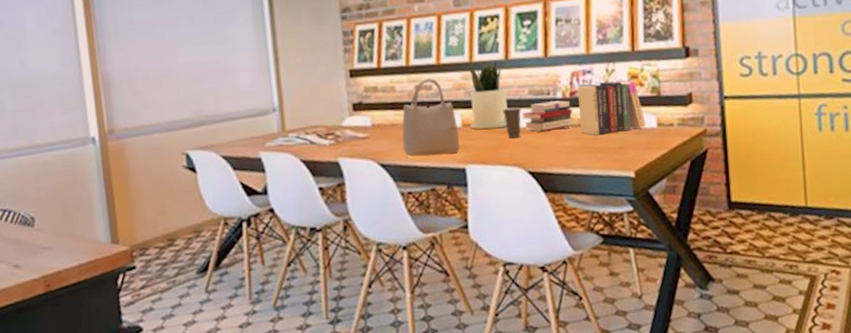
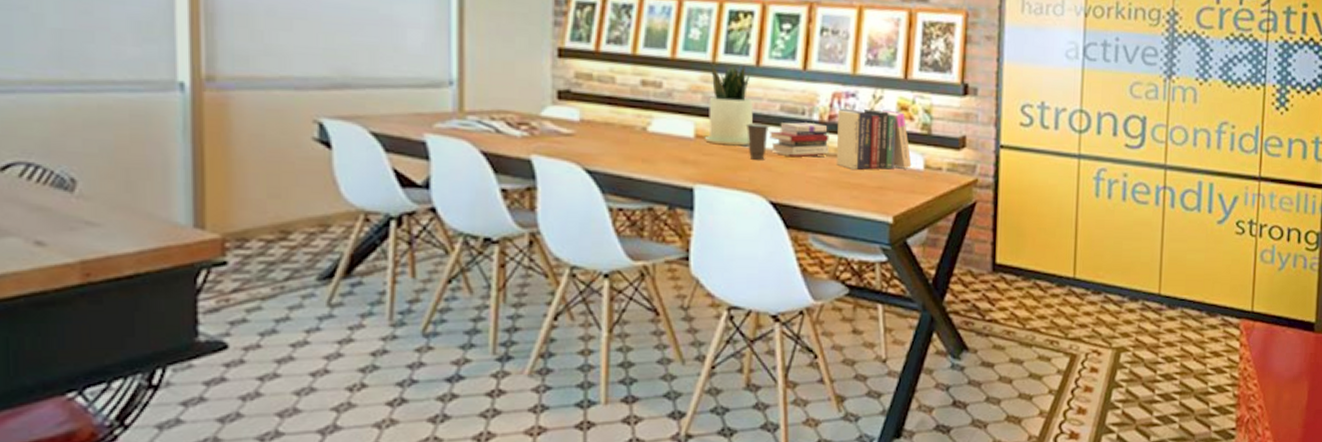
handbag: present [402,78,460,157] -> none [617,73,690,169]

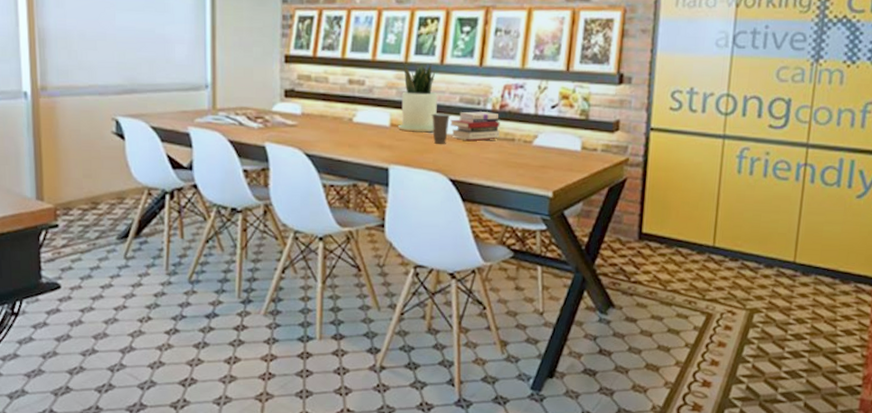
books: present [837,108,912,170] -> none [506,98,571,151]

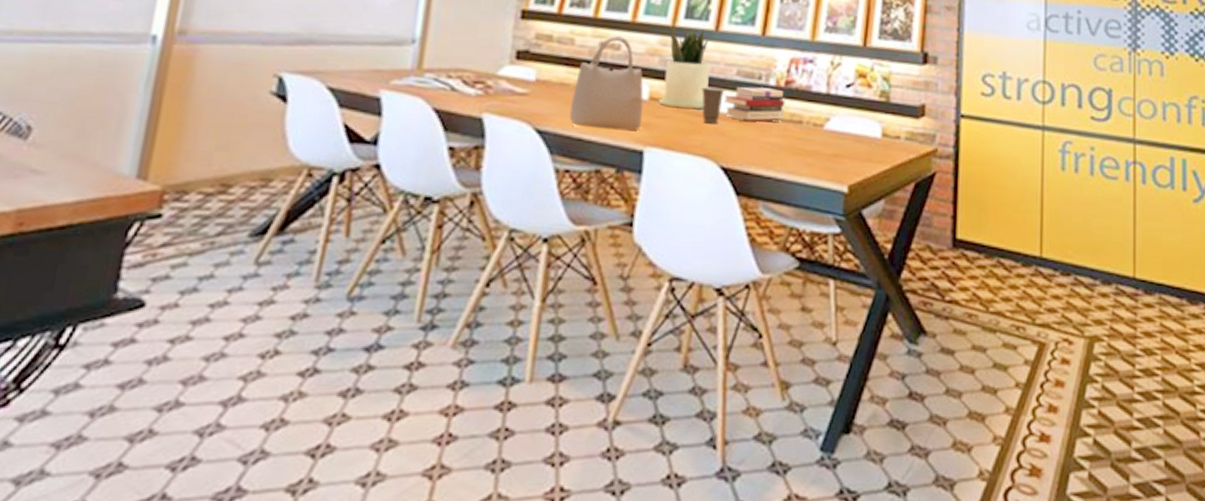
handbag: none [329,73,386,152] -> present [569,36,644,131]

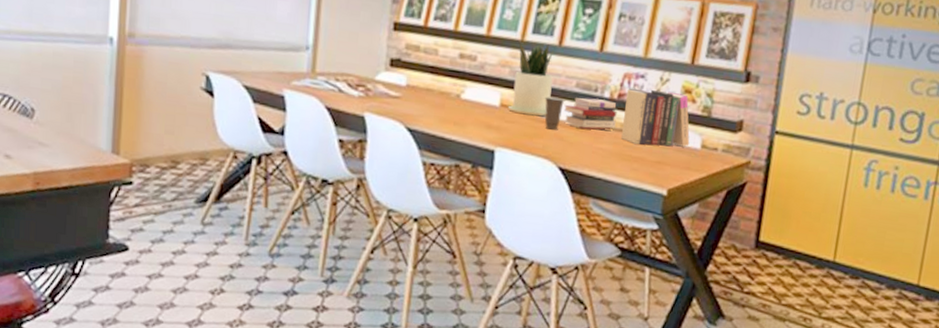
handbag: present [569,36,644,131] -> none [434,48,496,133]
books: none [792,74,869,137] -> present [621,87,690,147]

